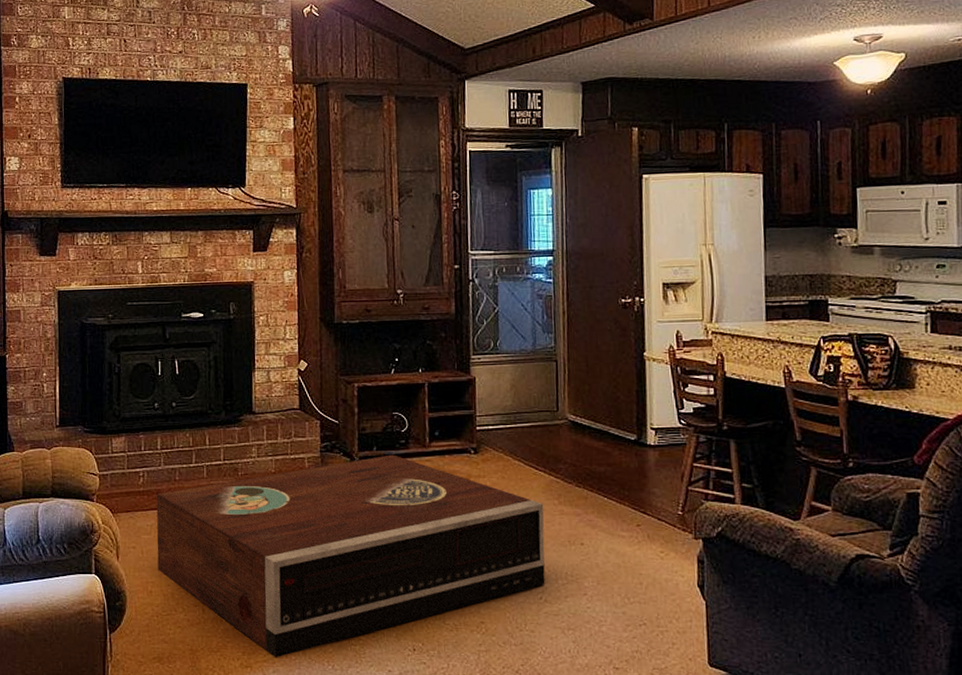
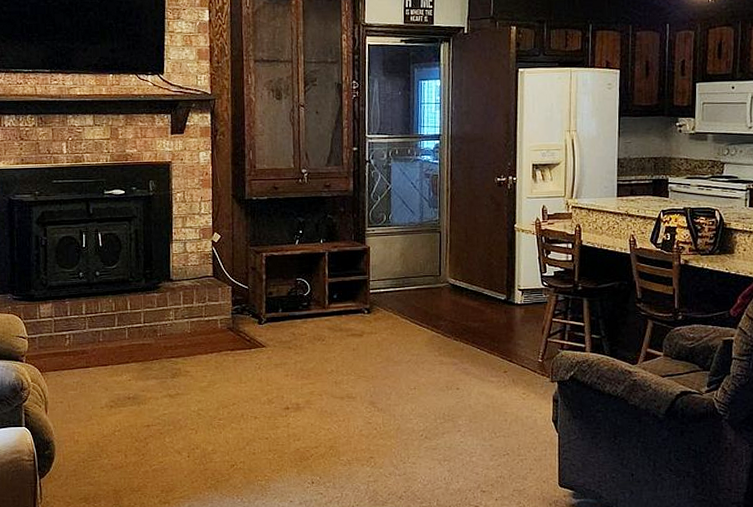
stereo: present [156,454,546,658] -> none [81,315,427,495]

